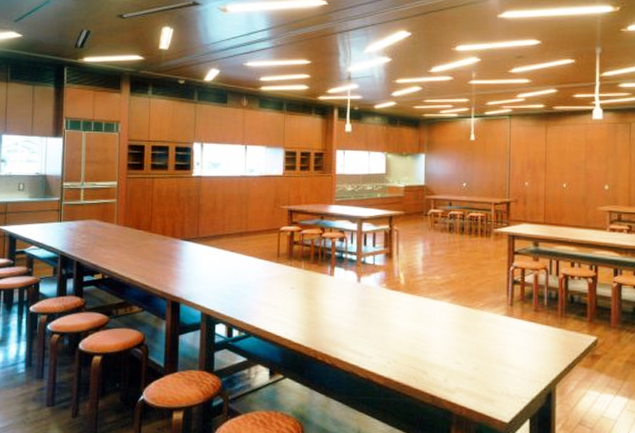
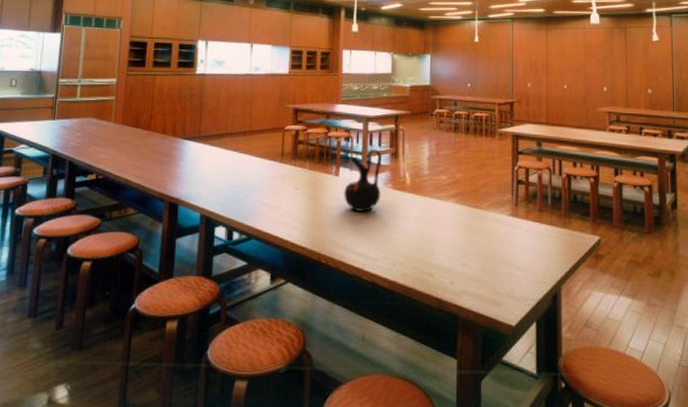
ceramic jug: none [338,250,376,312] -> present [343,149,382,213]

